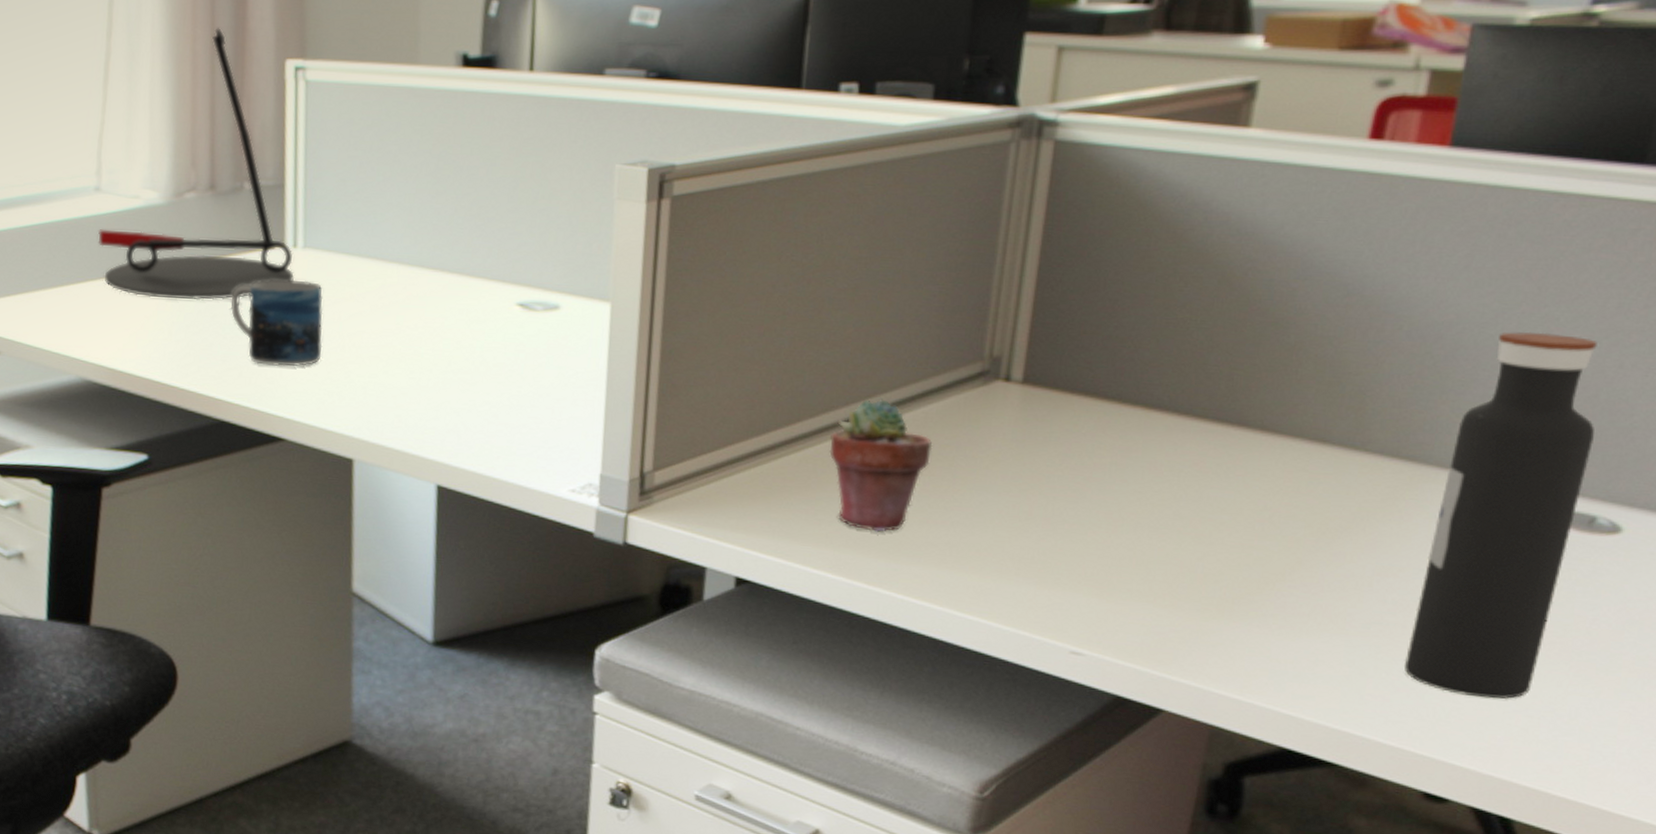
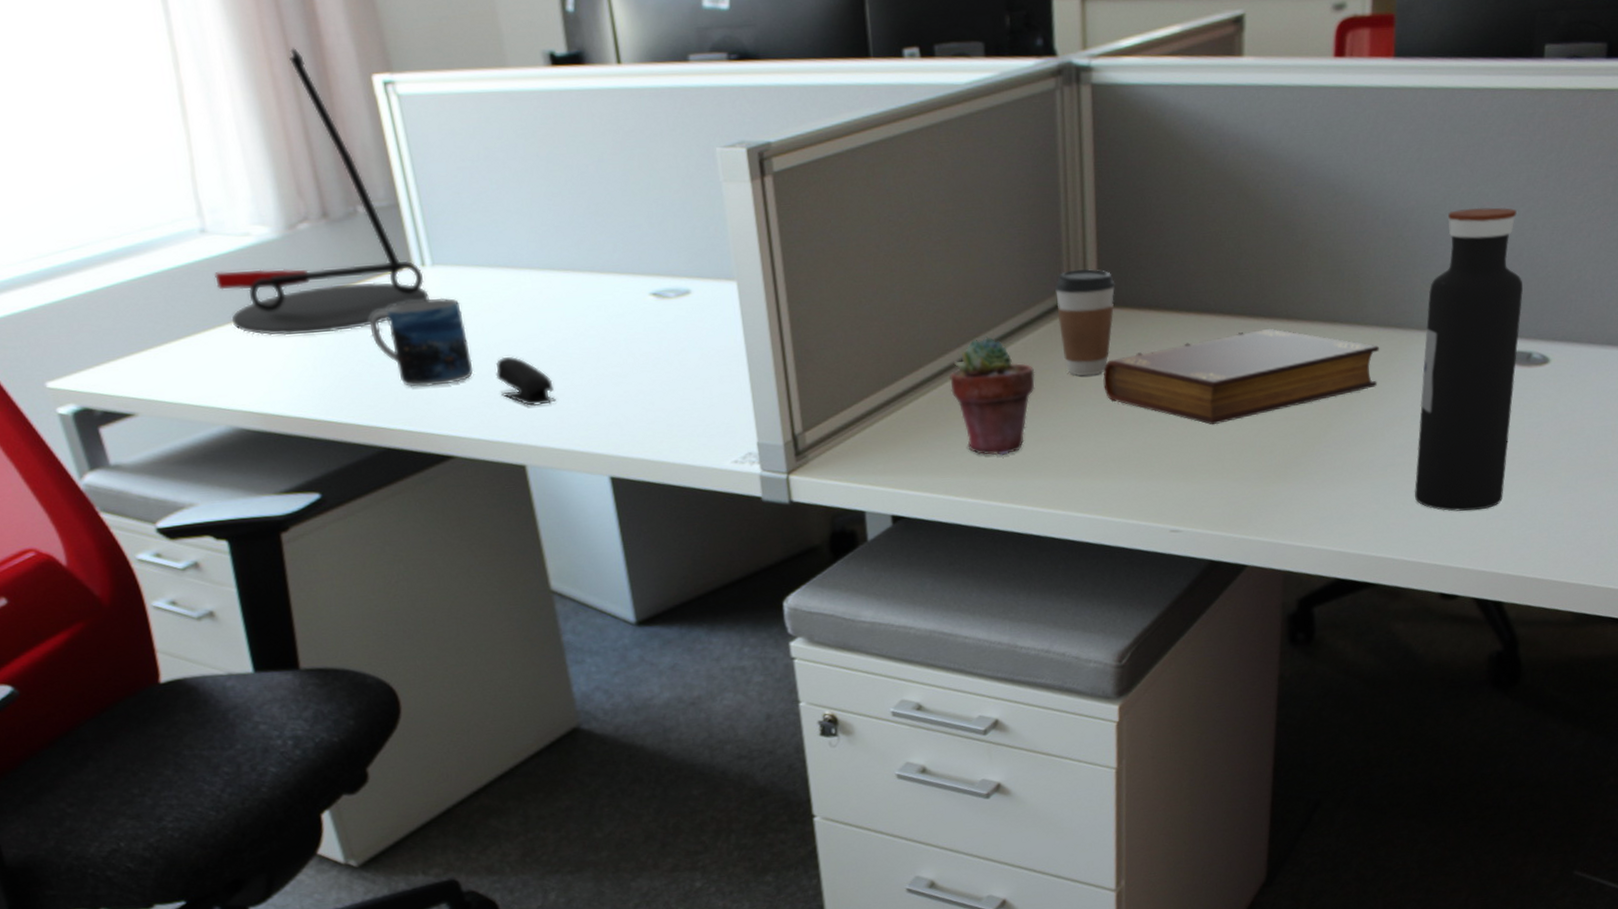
stapler: none [342,347,398,401] -> present [495,356,556,406]
coffee cup: none [970,338,1048,460] -> present [1055,268,1116,376]
book: none [1014,437,1380,539] -> present [1103,328,1379,425]

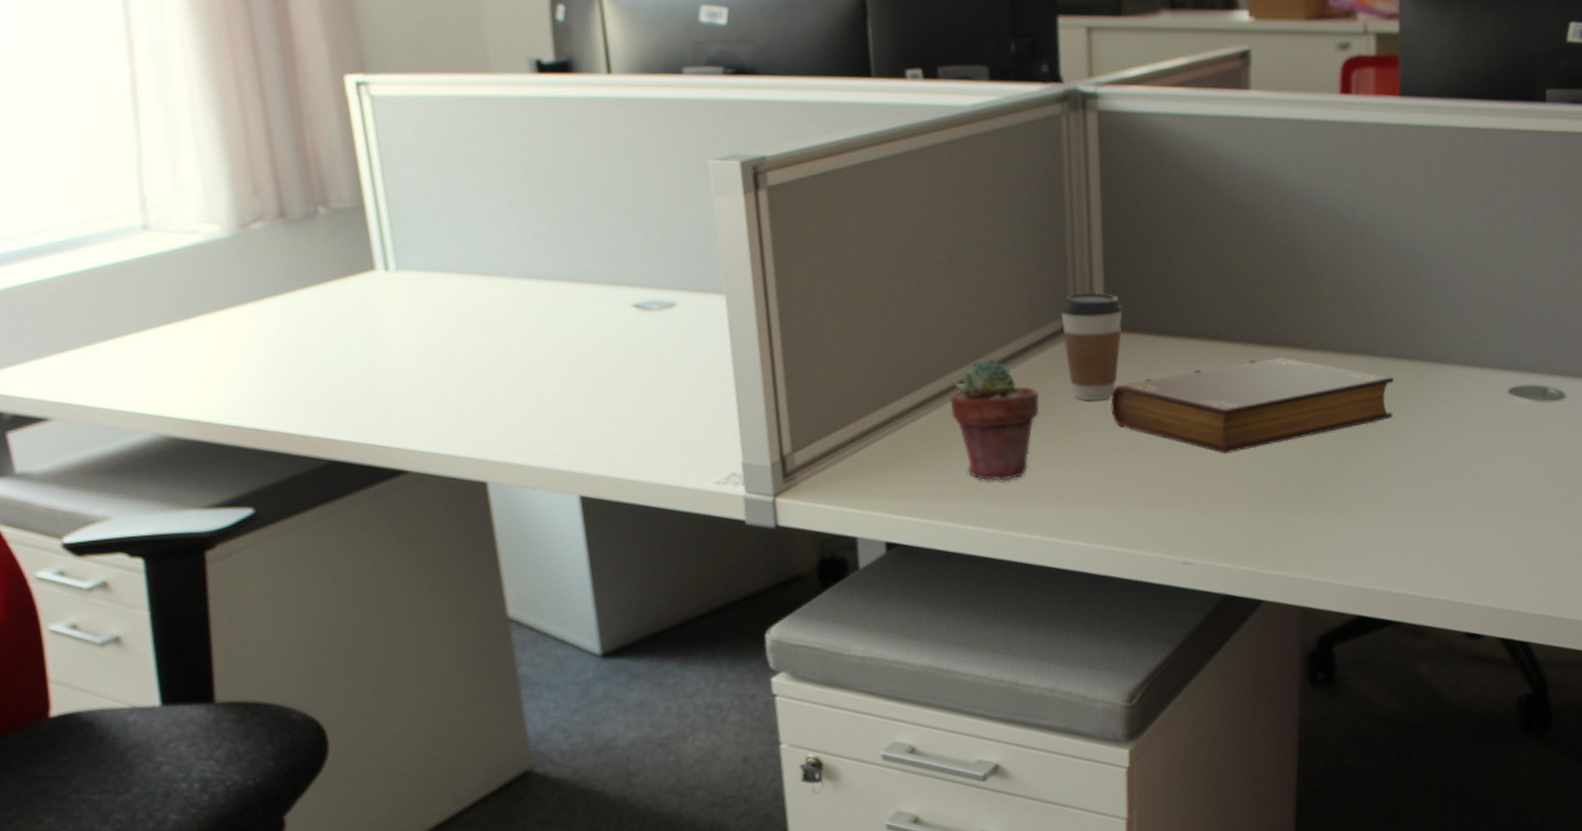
desk lamp: present [214,48,429,336] -> none [154,45,391,339]
mug: present [368,297,474,388] -> none [322,303,435,397]
stapler: present [495,356,556,406] -> none [459,366,524,419]
water bottle: present [1414,207,1523,512] -> none [1434,243,1536,548]

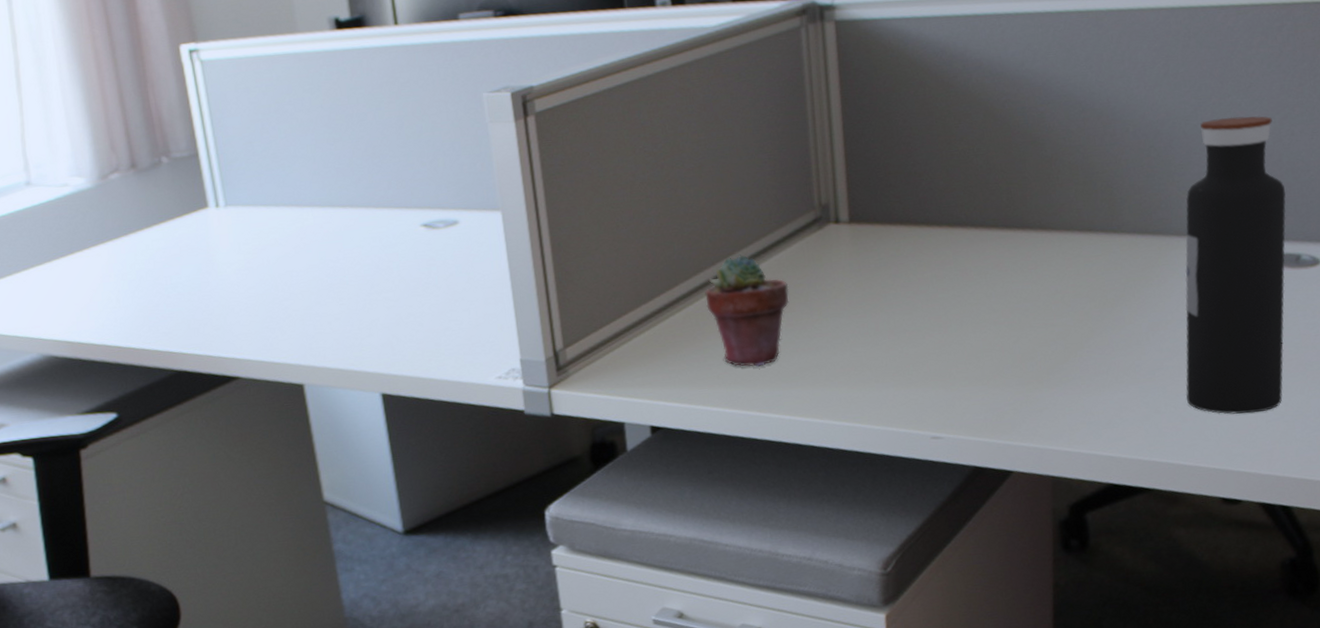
coffee cup: present [1060,292,1123,401] -> none [806,188,866,290]
book: present [1110,357,1394,454] -> none [856,238,1139,334]
water bottle: none [1434,243,1536,548] -> present [1185,116,1286,414]

